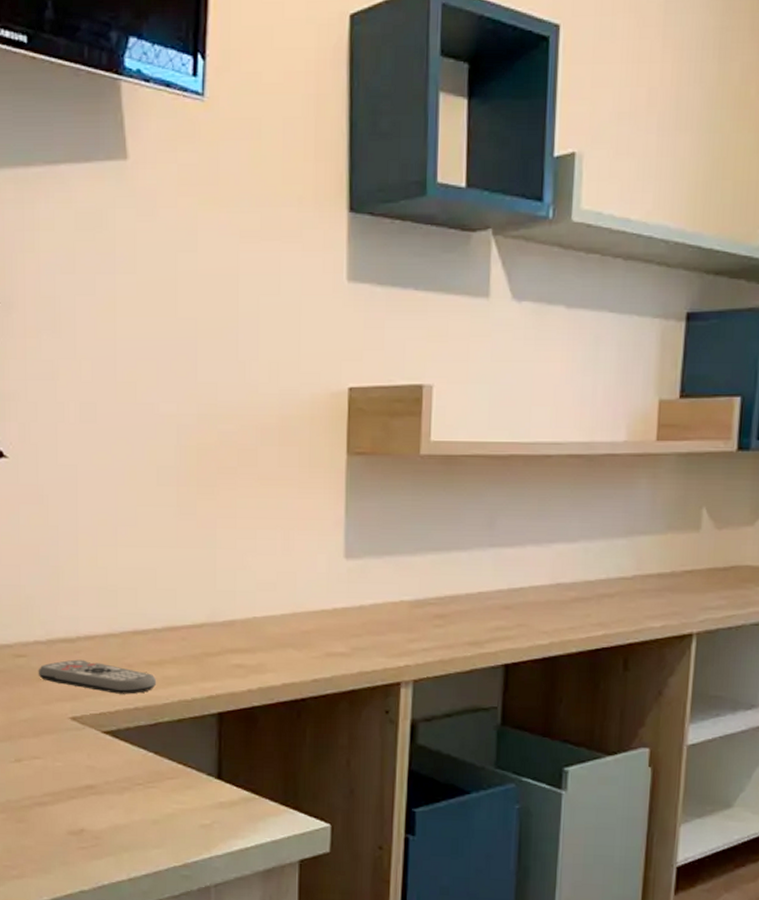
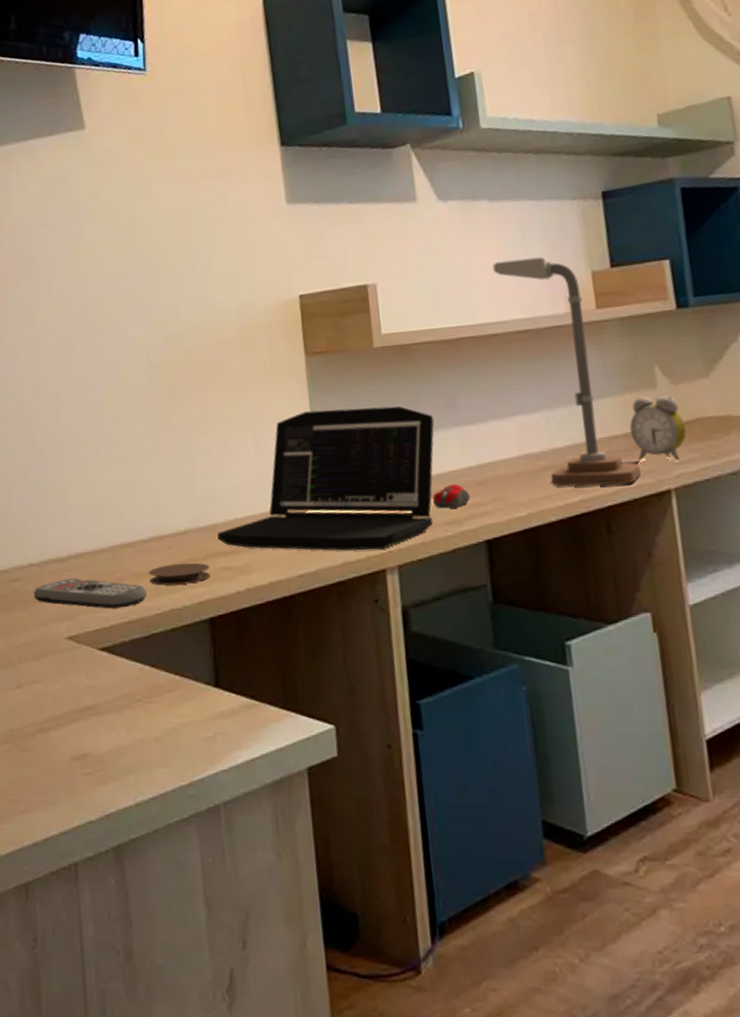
coaster: none [159,656,223,677] -> present [148,562,210,586]
laptop: none [234,514,472,663] -> present [217,406,435,551]
computer mouse: none [458,605,496,630] -> present [433,483,471,509]
desk lamp: none [557,377,668,624] -> present [492,257,641,487]
alarm clock: none [665,537,721,606] -> present [630,395,687,461]

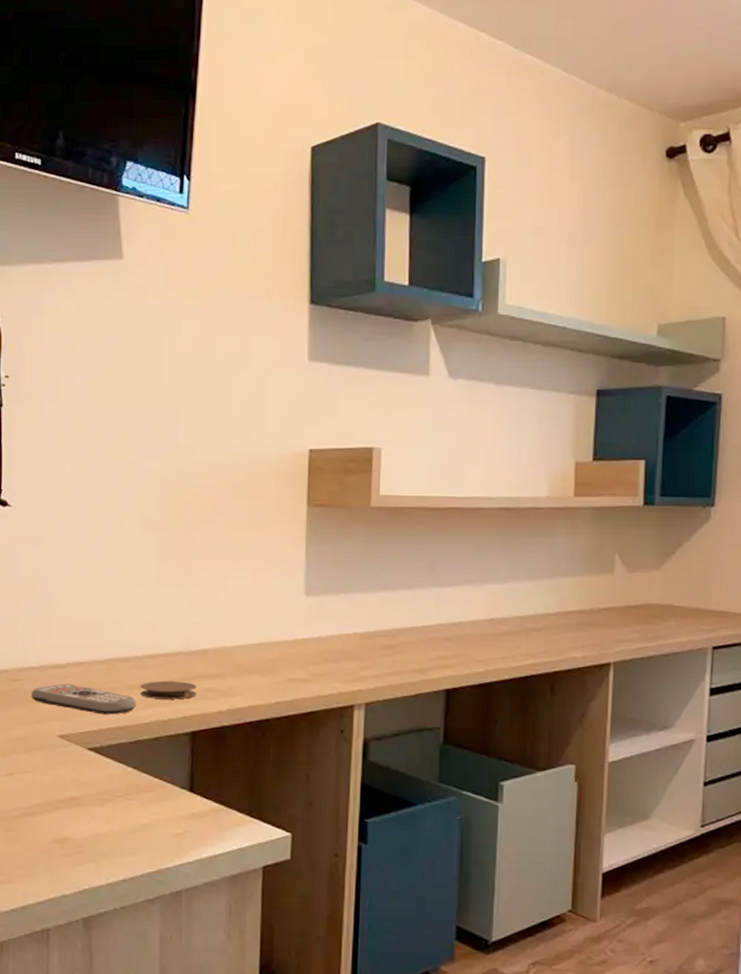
laptop: present [217,406,435,551] -> none [207,557,416,688]
computer mouse: present [433,483,471,509] -> none [404,637,438,659]
desk lamp: present [492,257,641,487] -> none [488,442,588,655]
alarm clock: present [630,395,687,461] -> none [585,579,633,639]

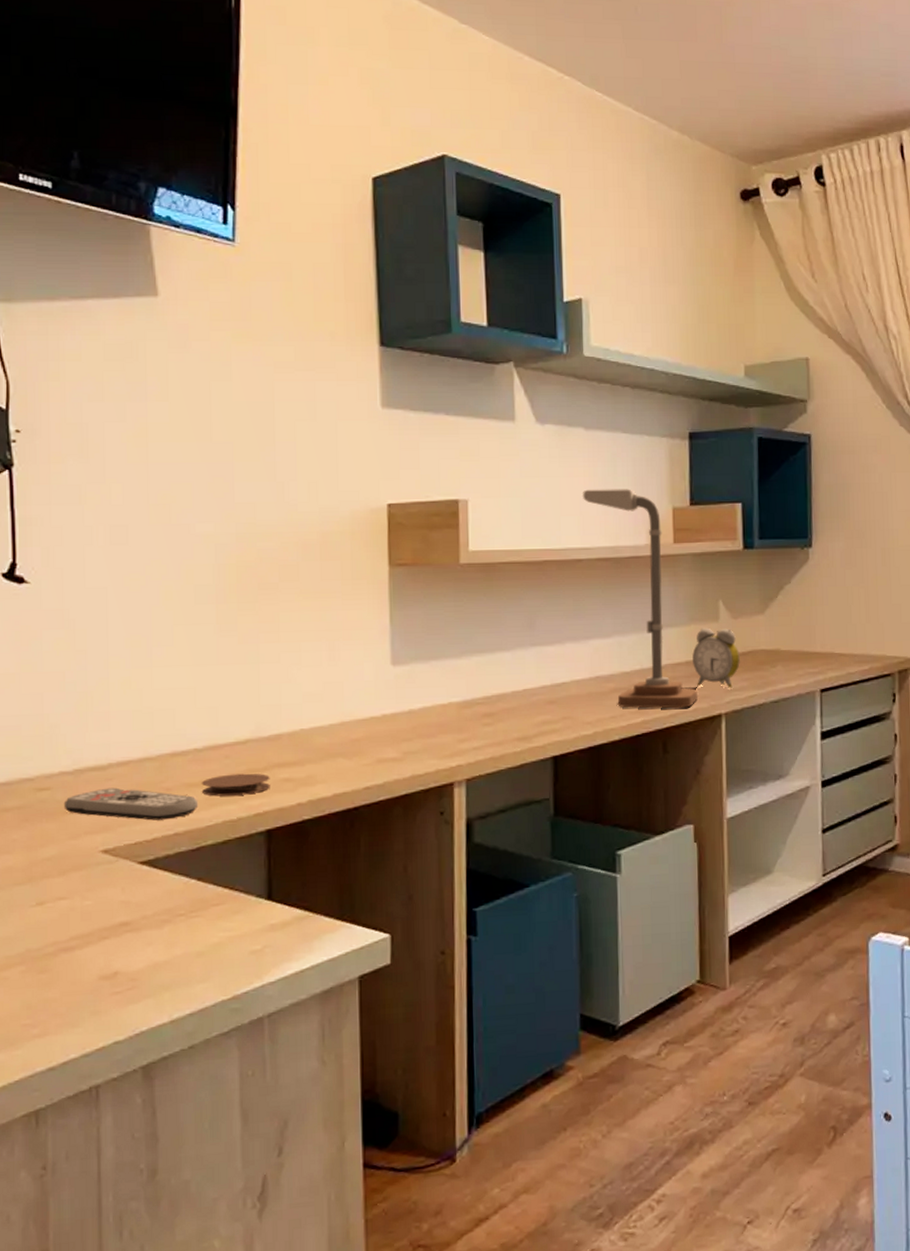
desk lamp: none [488,442,588,655] -> present [582,489,698,709]
alarm clock: none [585,579,633,639] -> present [692,628,740,688]

